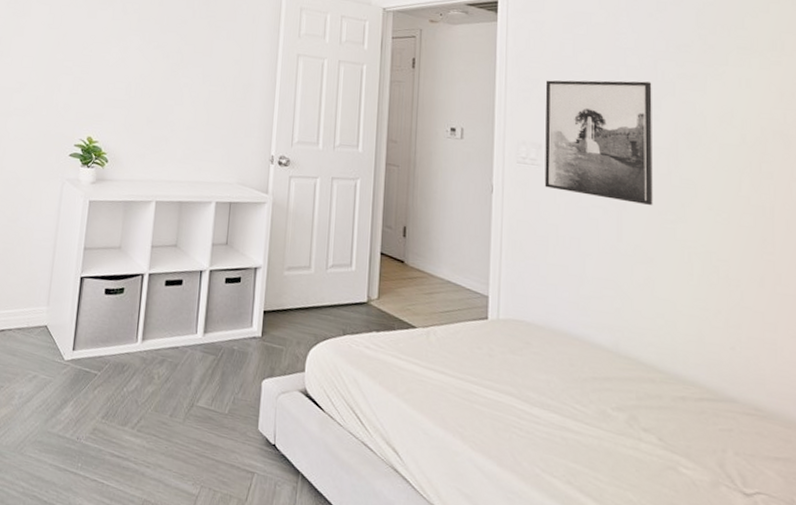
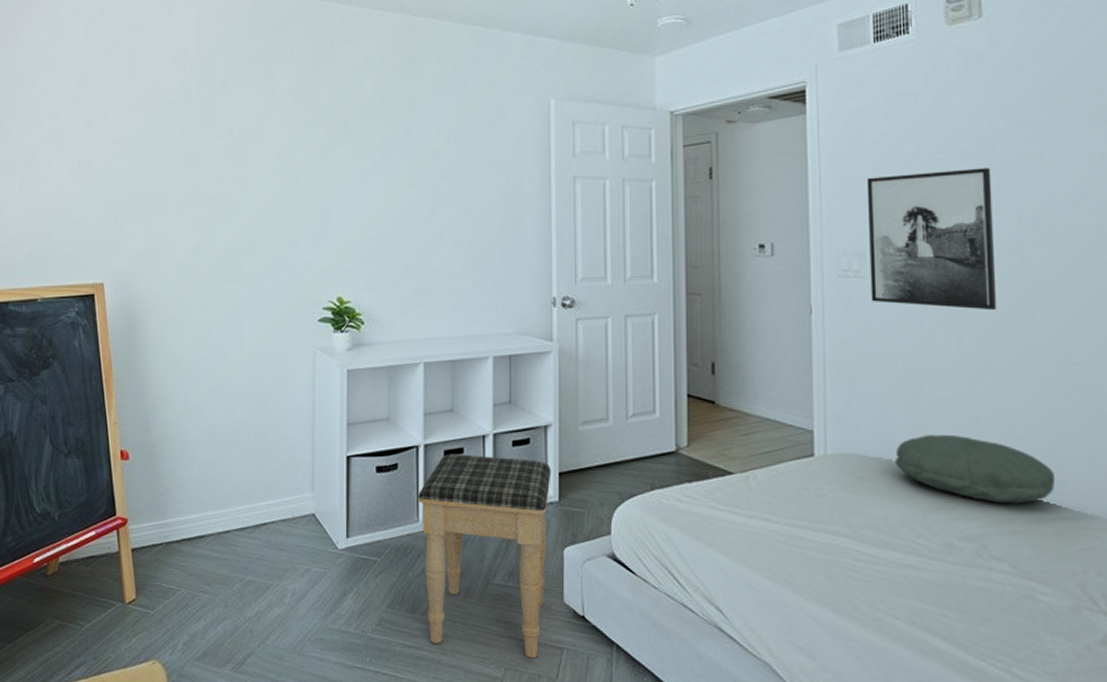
footstool: none [136,284,257,480] -> present [418,453,551,659]
pillow: none [559,310,700,382] -> present [895,434,1056,504]

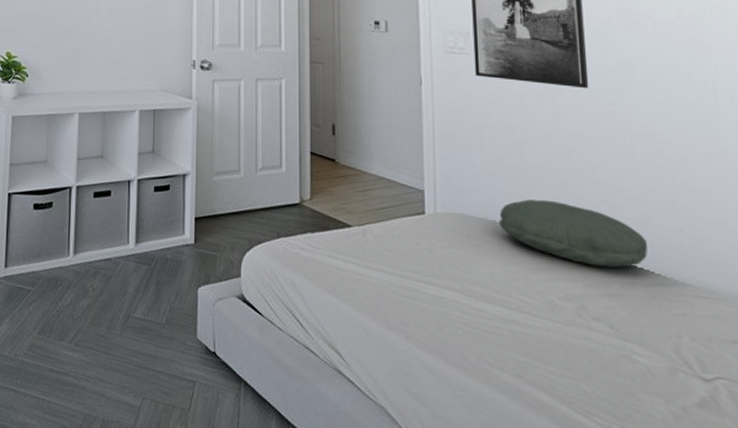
footstool: present [418,453,551,659] -> none [69,195,188,390]

